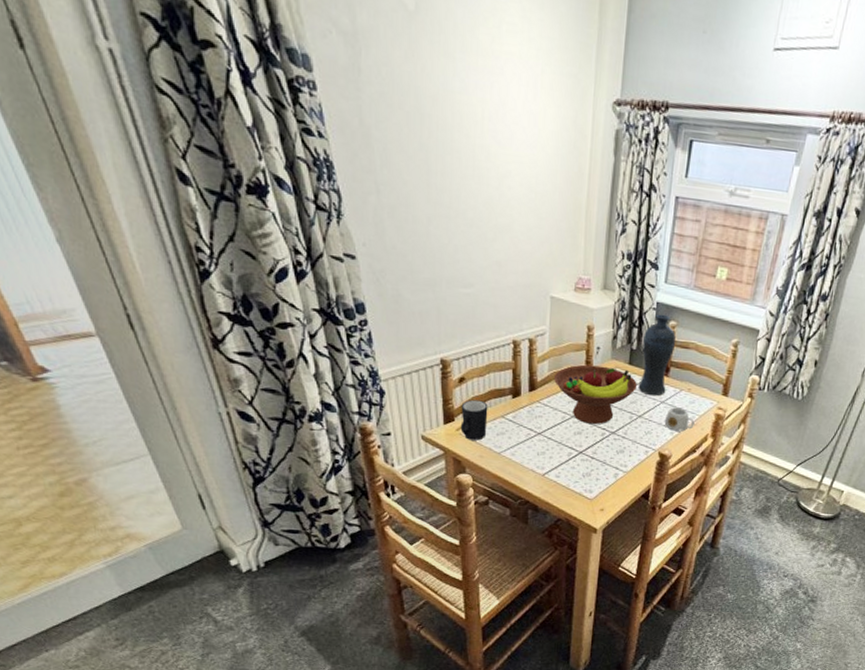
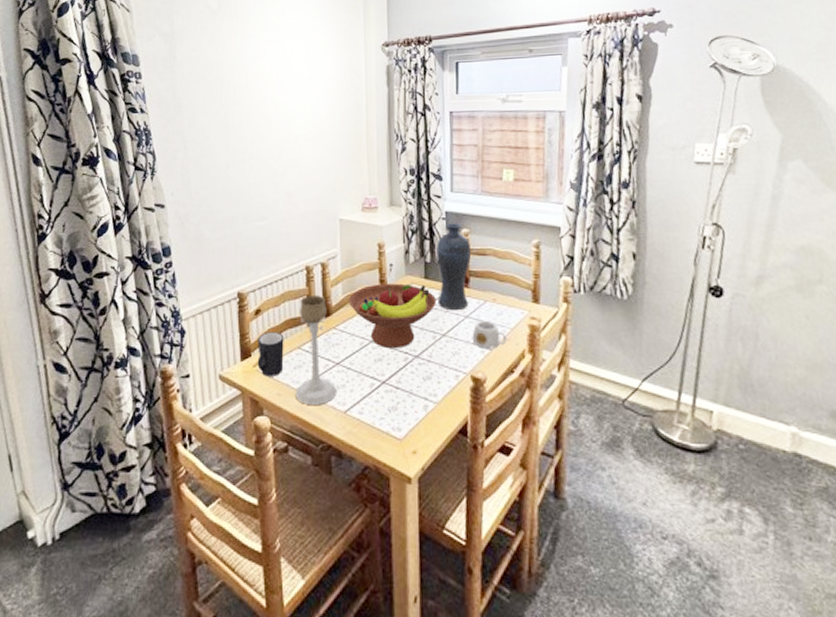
candle holder: none [497,368,537,468] -> present [295,294,337,406]

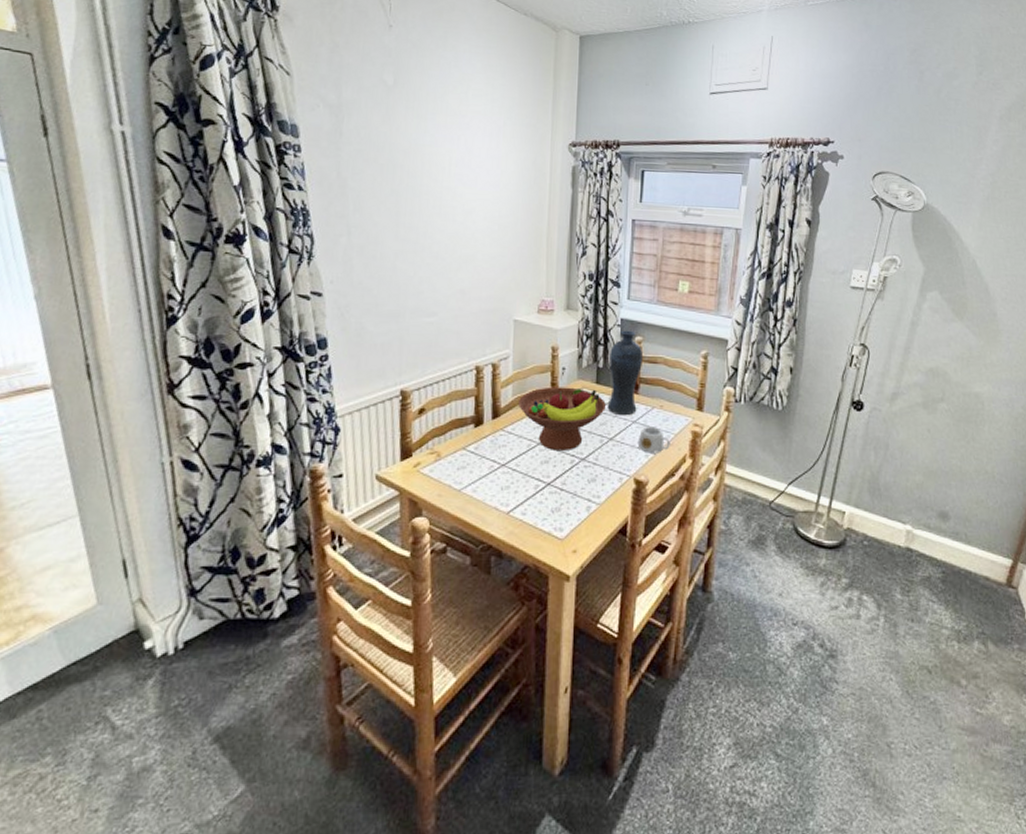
mug: present [257,332,284,377] -> none [418,431,449,477]
candle holder: present [295,294,337,406] -> none [457,395,501,507]

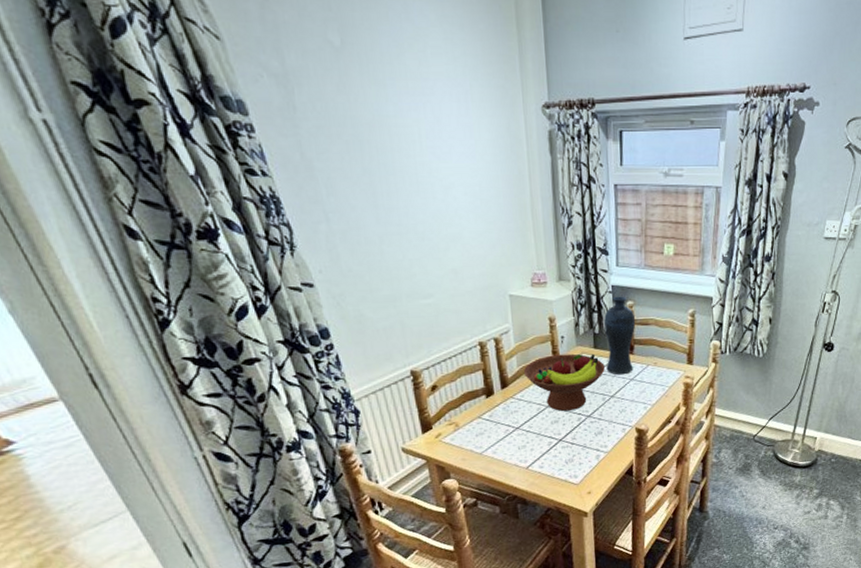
mug: present [637,427,670,453] -> none [636,382,665,406]

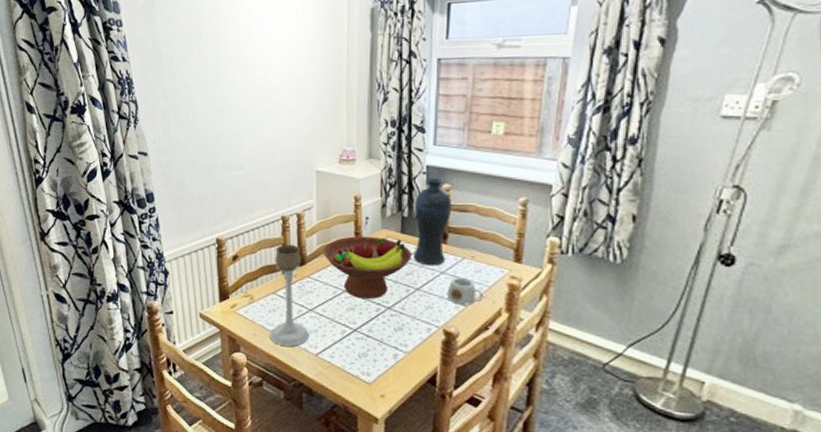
candle holder: none [476,368,519,466] -> present [270,244,310,347]
mug: none [636,382,665,406] -> present [447,278,483,306]

